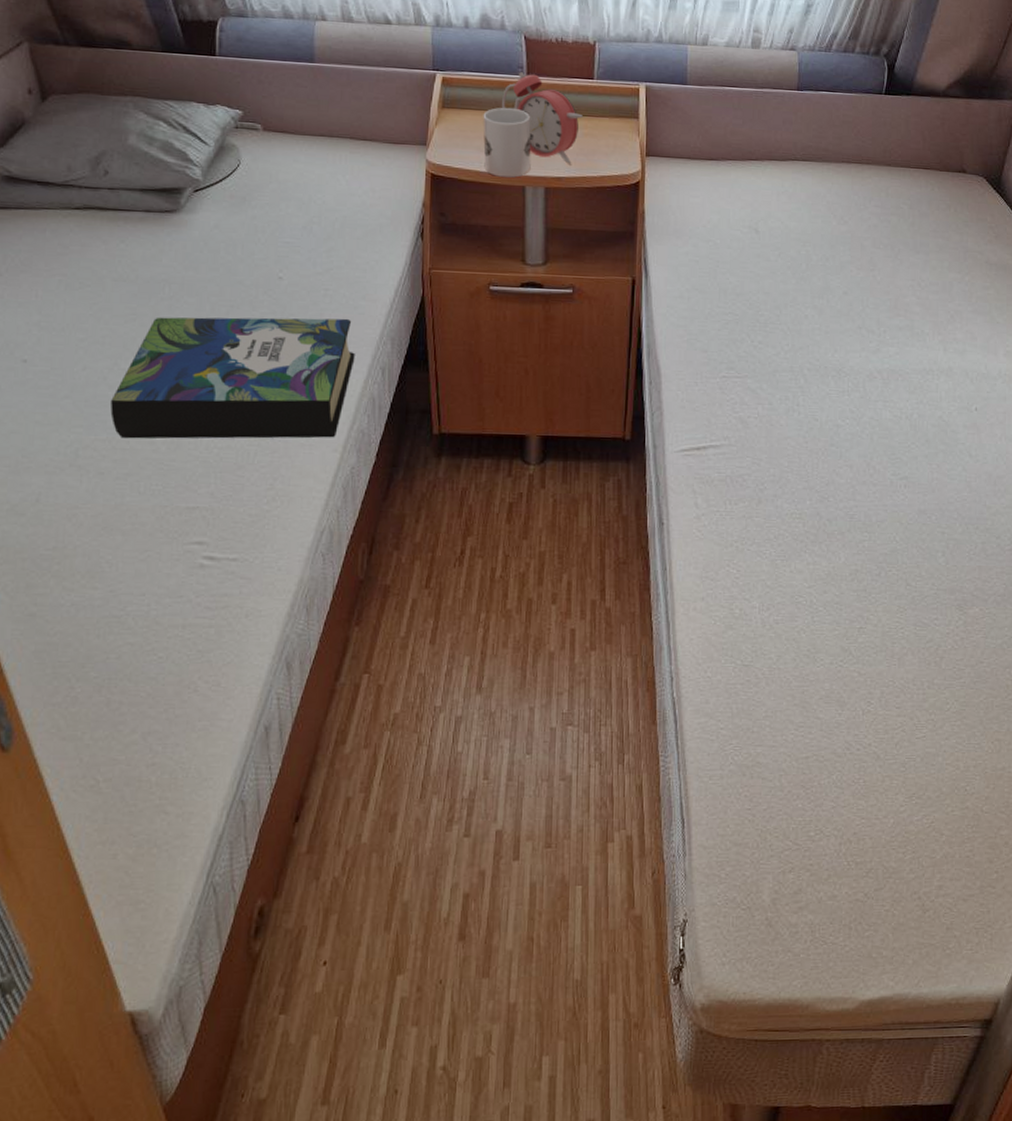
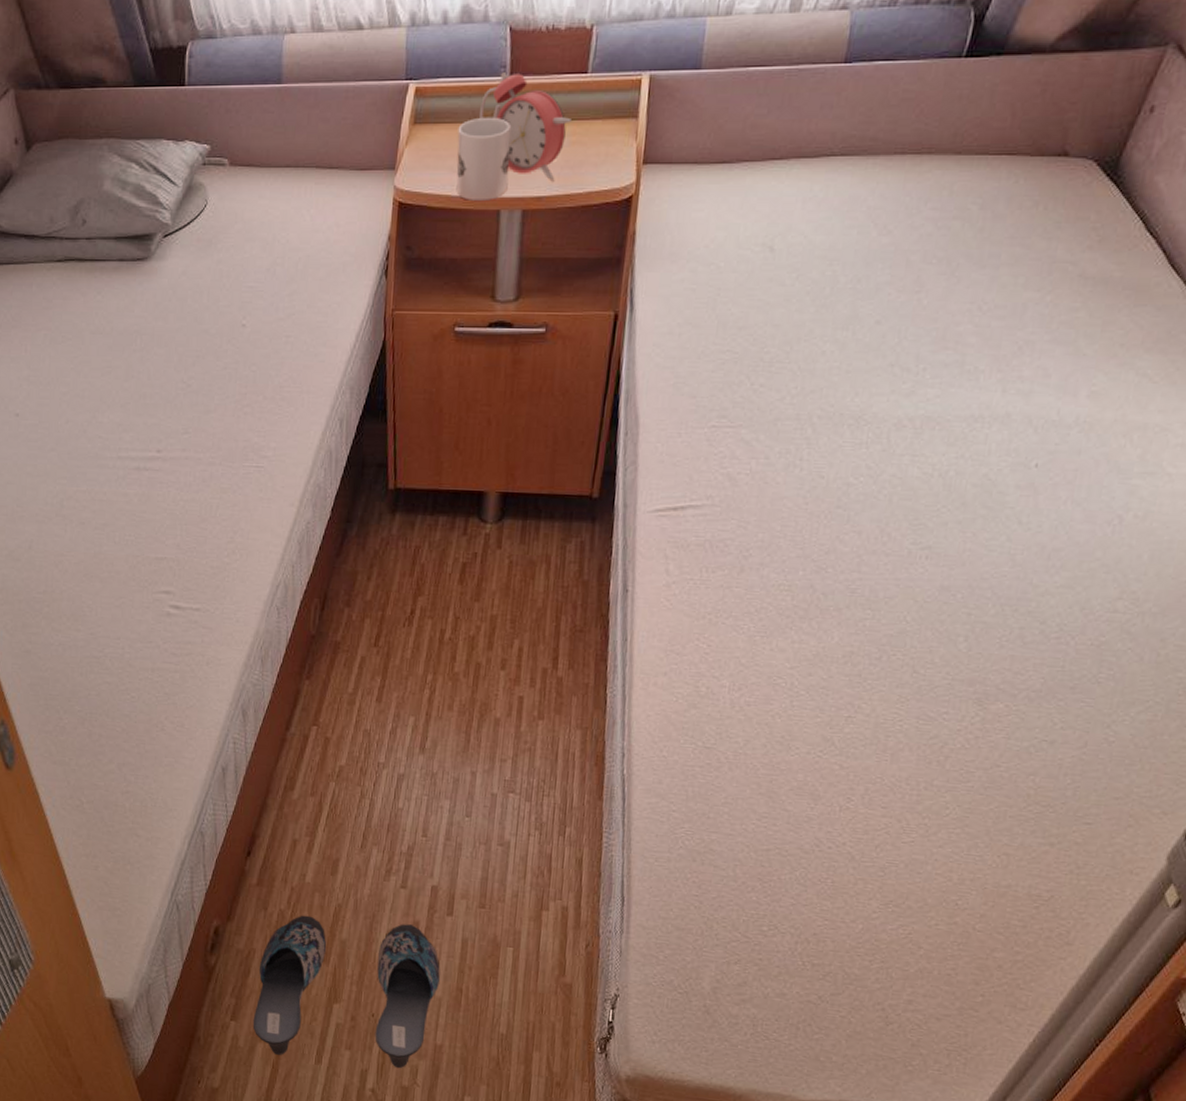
book: present [110,317,355,439] -> none [90,366,314,492]
slippers: none [305,875,509,1046] -> present [252,915,440,1069]

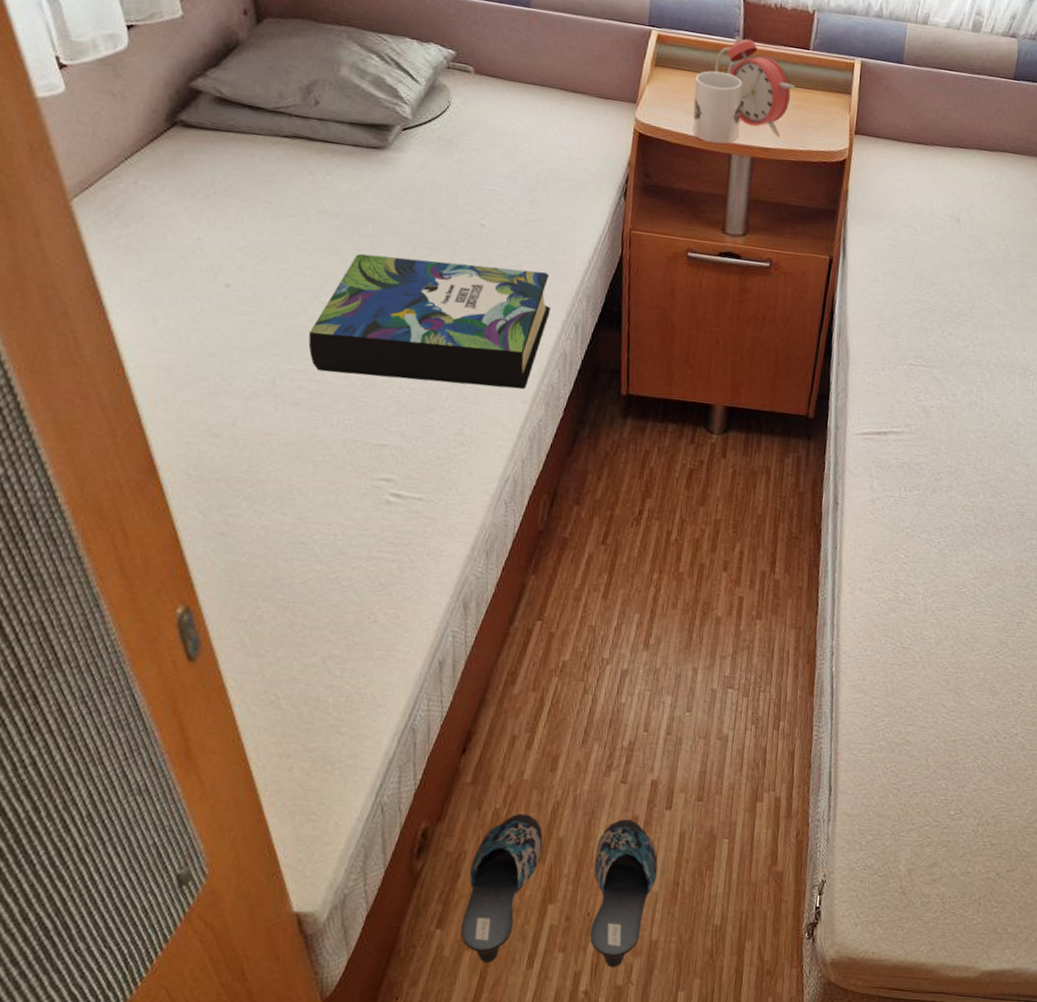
book: none [90,366,314,492] -> present [308,253,550,389]

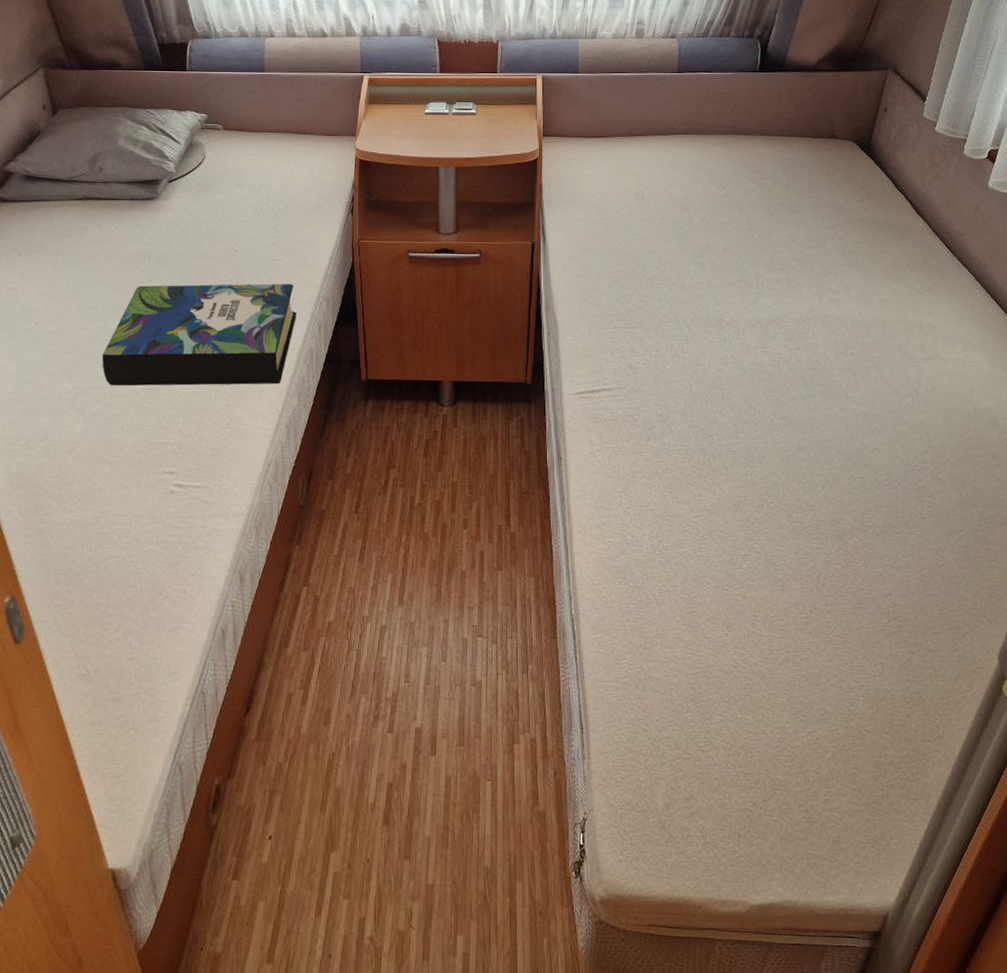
slippers: present [460,813,658,968] -> none [254,766,428,913]
mug: present [692,70,743,145] -> none [402,100,444,160]
alarm clock: present [715,35,795,137] -> none [419,70,488,147]

